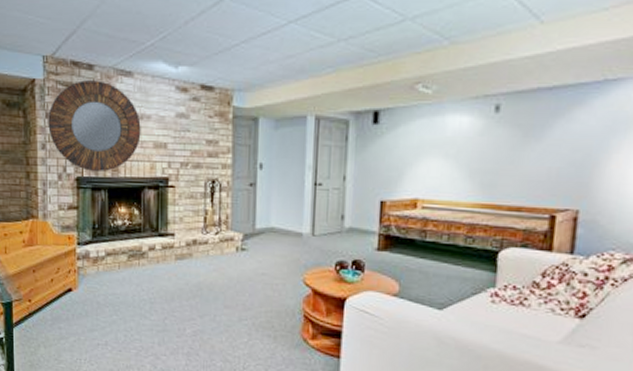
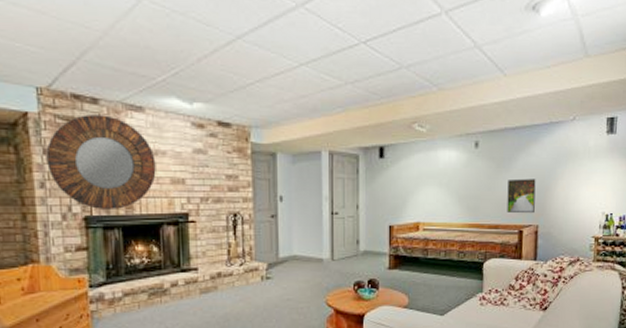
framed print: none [534,151,579,195] -> present [507,179,536,214]

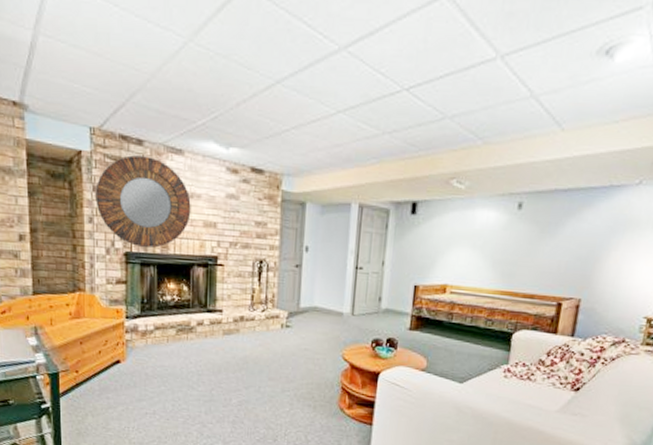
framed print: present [507,179,536,214] -> none [546,246,585,286]

